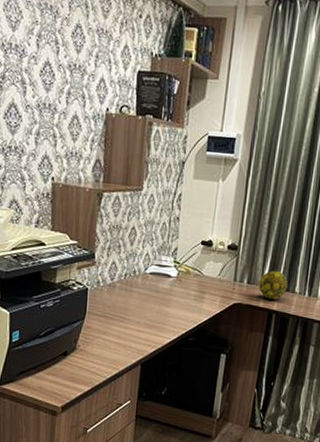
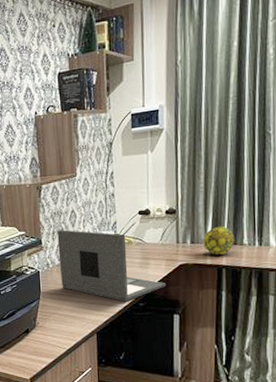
laptop: none [110,246,218,335] -> present [57,230,167,302]

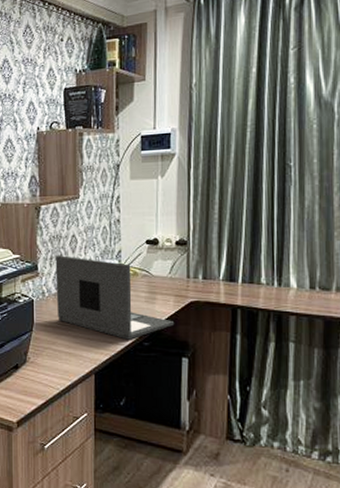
decorative ball: present [203,226,235,255] -> none [216,261,252,293]

